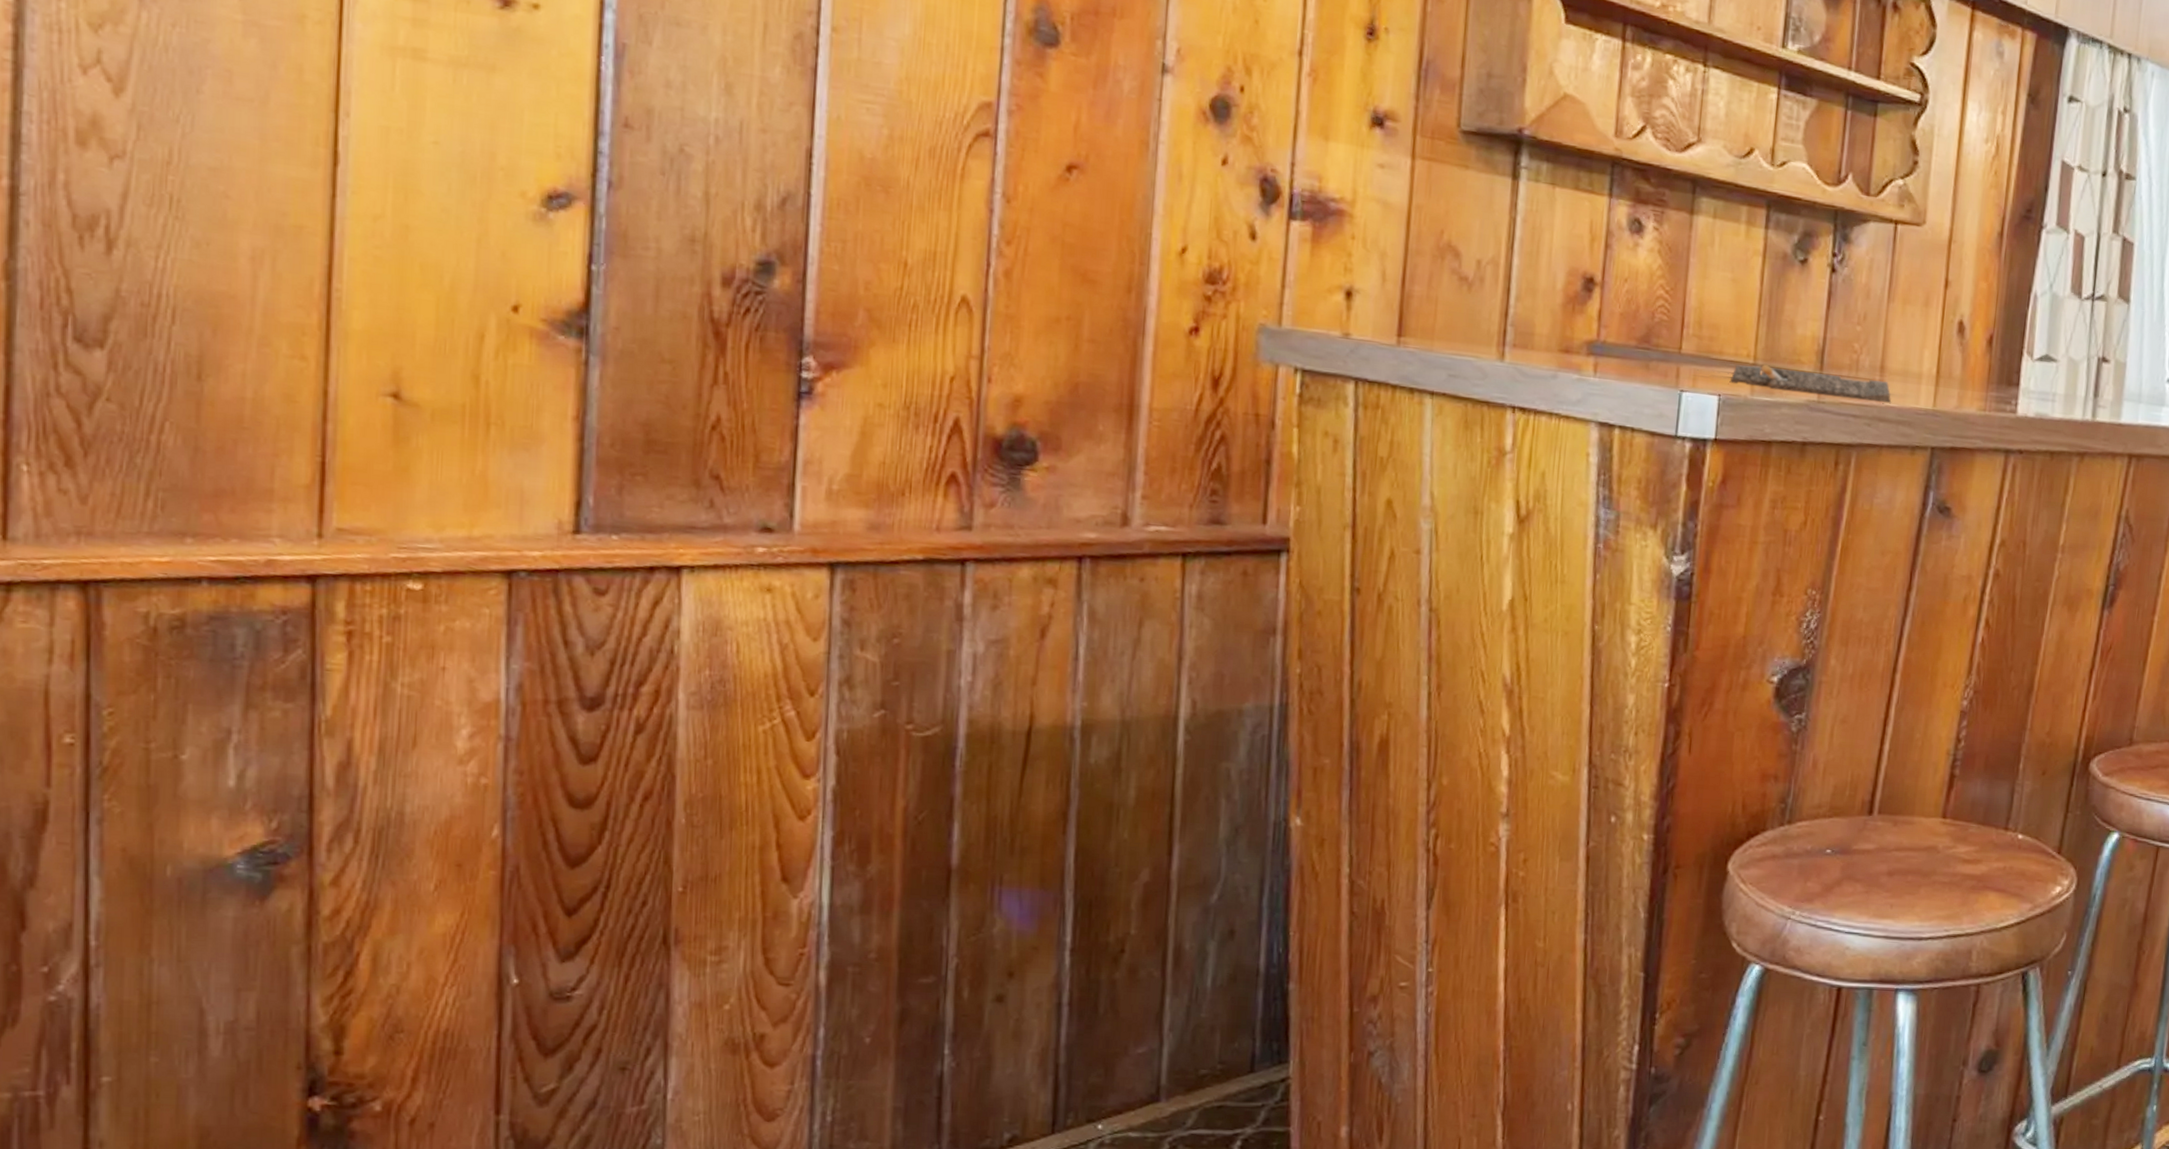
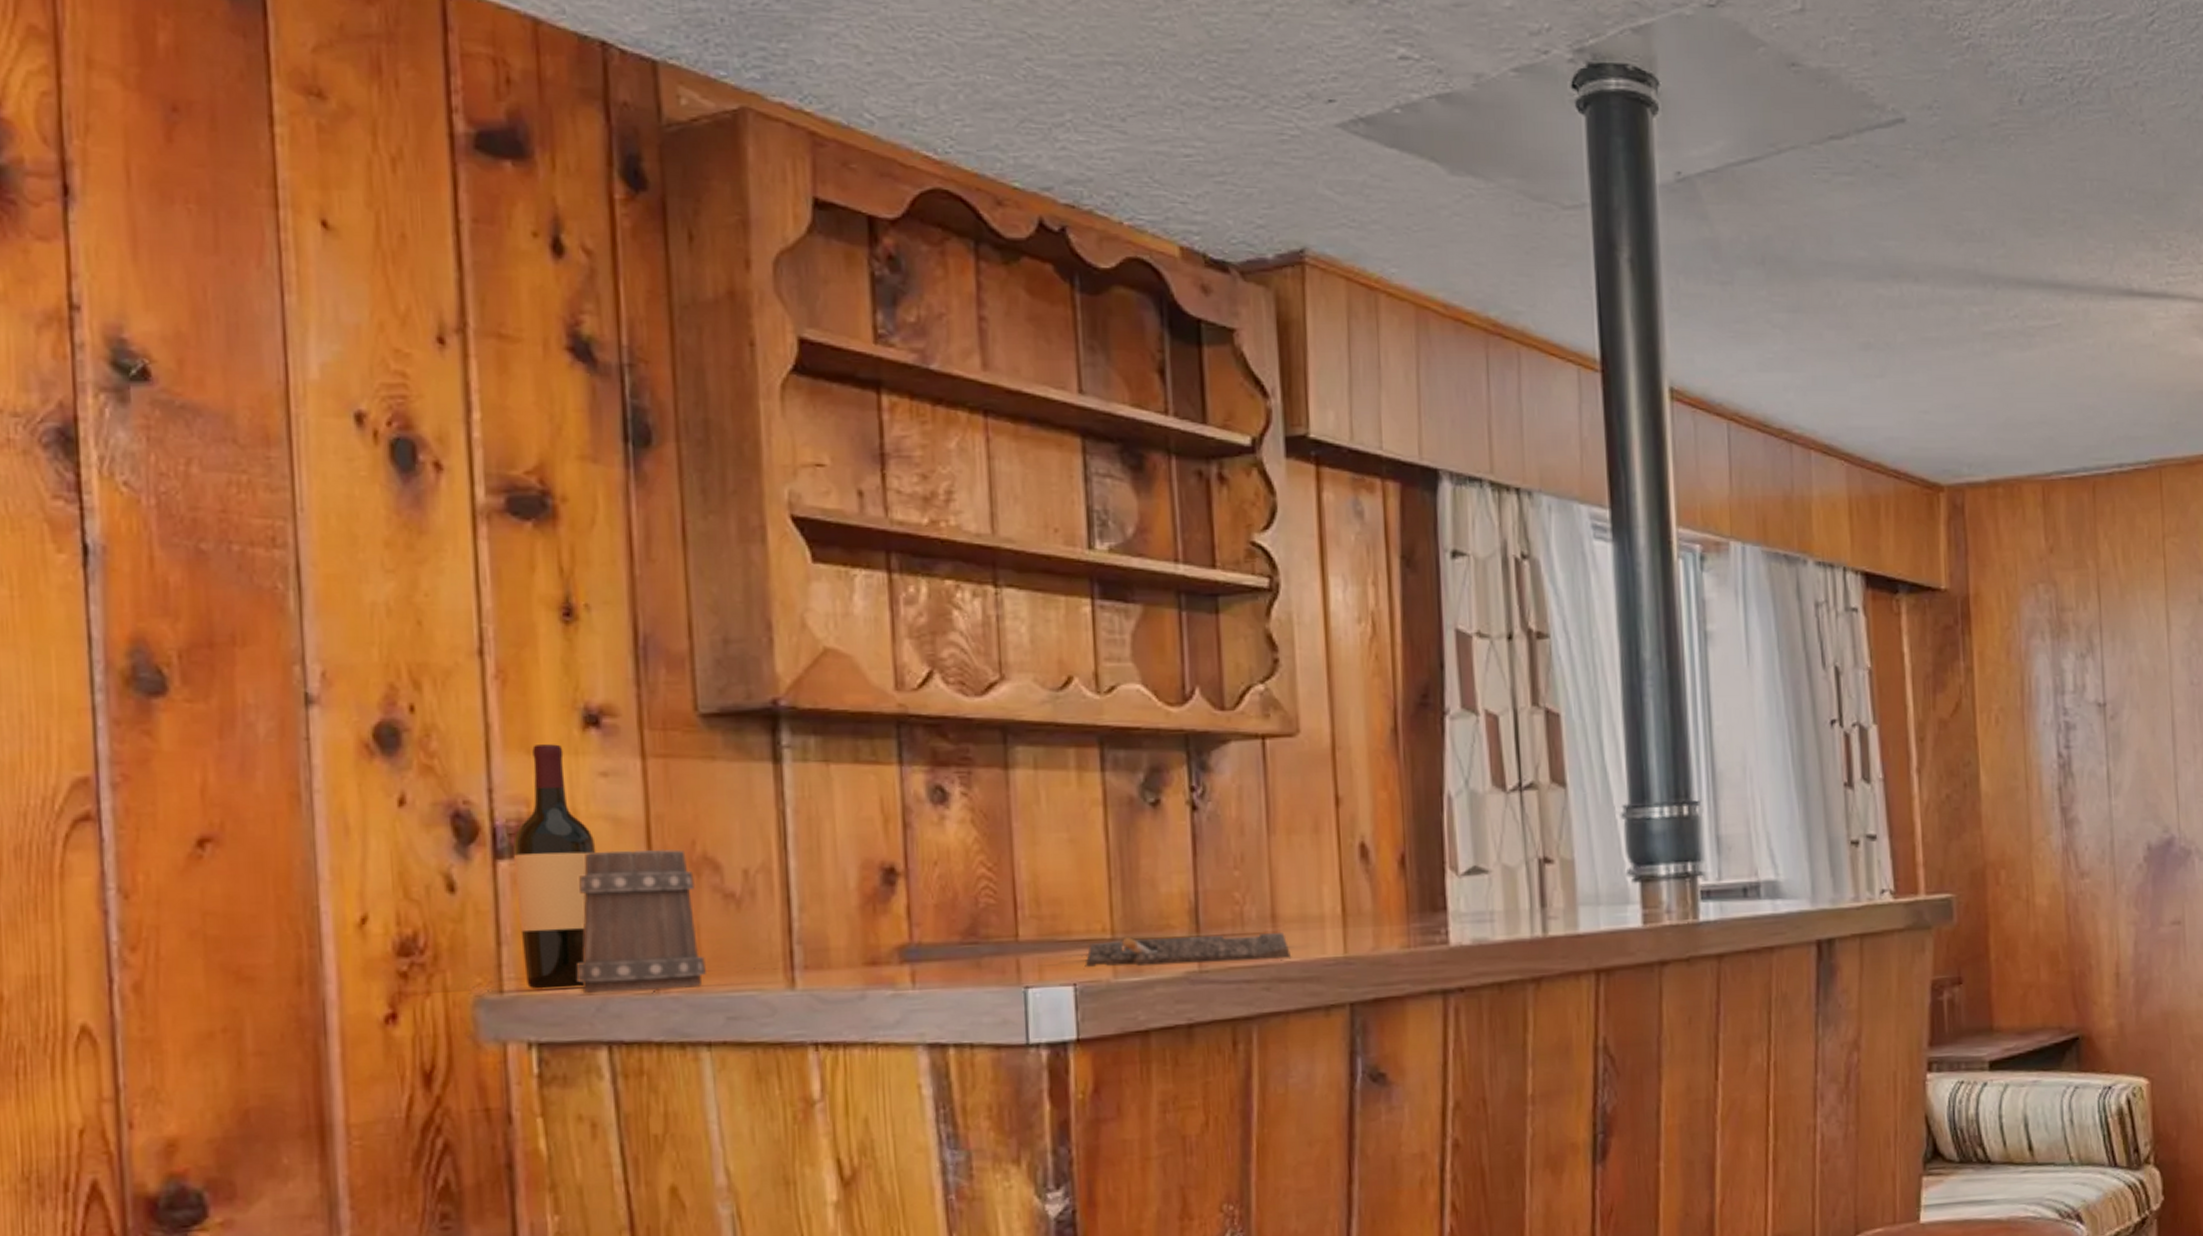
wine bottle: none [1299,134,1368,331] -> present [512,744,596,990]
beer mug: none [1338,226,1439,347] -> present [576,849,706,994]

